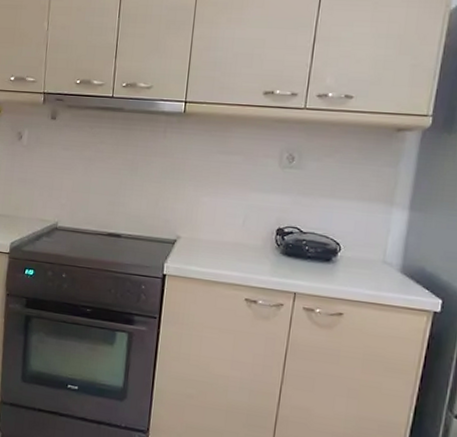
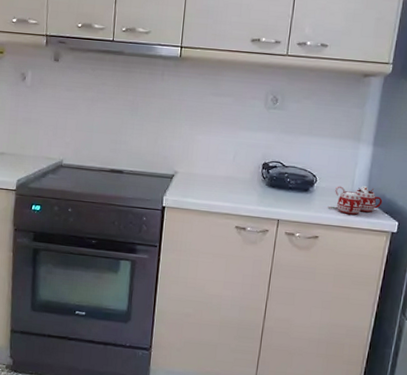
mug: none [354,256,422,290] -> present [327,186,383,215]

